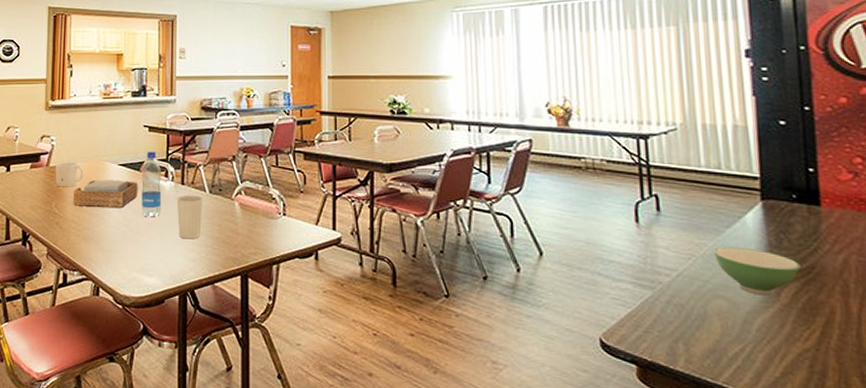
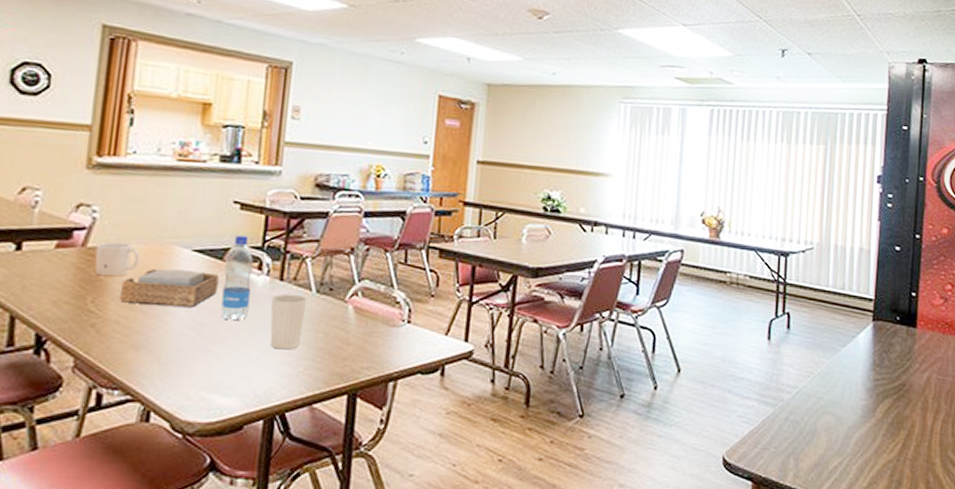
bowl: present [713,246,801,296] -> none [828,365,895,411]

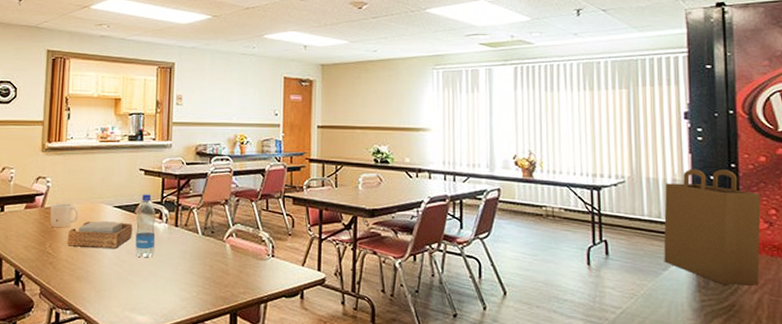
cup: present [270,293,308,350] -> none [170,236,196,279]
shopping bag: none [843,237,939,364] -> present [663,169,761,286]

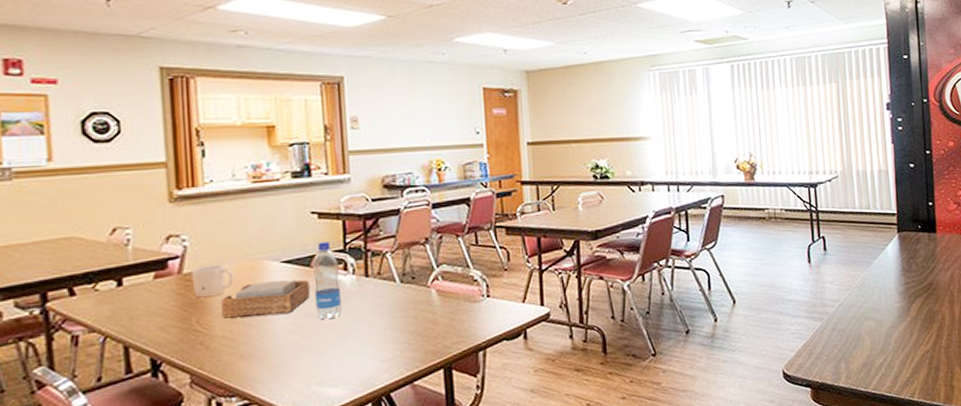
shopping bag: present [663,169,761,286] -> none [872,157,951,266]

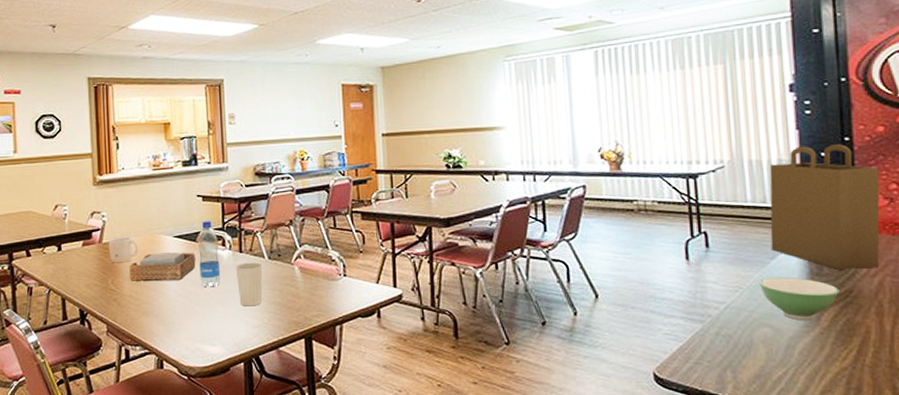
cup: none [360,287,394,339] -> present [235,262,263,307]
bowl: none [864,274,924,312] -> present [758,277,840,321]
shopping bag: none [872,157,951,266] -> present [769,144,880,270]

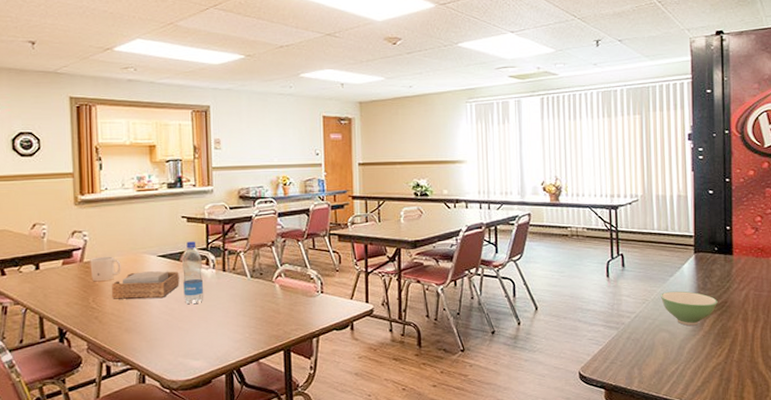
cup: present [235,262,263,307] -> none [218,280,245,322]
shopping bag: present [769,144,880,270] -> none [670,184,749,285]

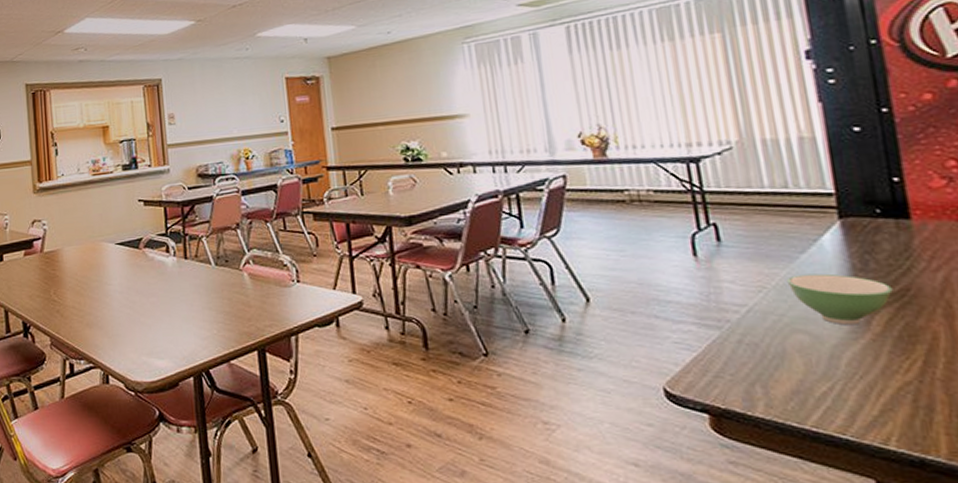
mug: present [90,256,121,282] -> none [50,245,80,273]
napkin holder: present [112,271,179,299] -> none [72,260,139,291]
bottle: present [182,241,204,305] -> none [141,226,166,297]

